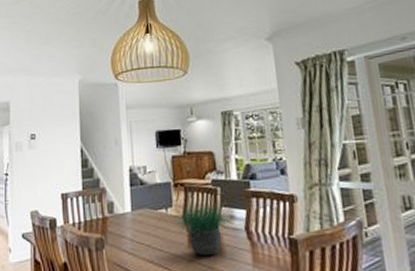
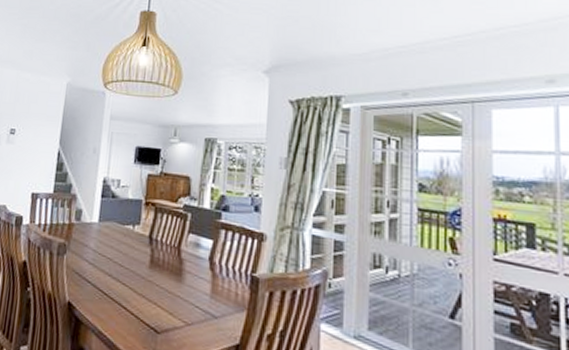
potted plant: present [176,190,233,256] -> none [141,212,198,280]

